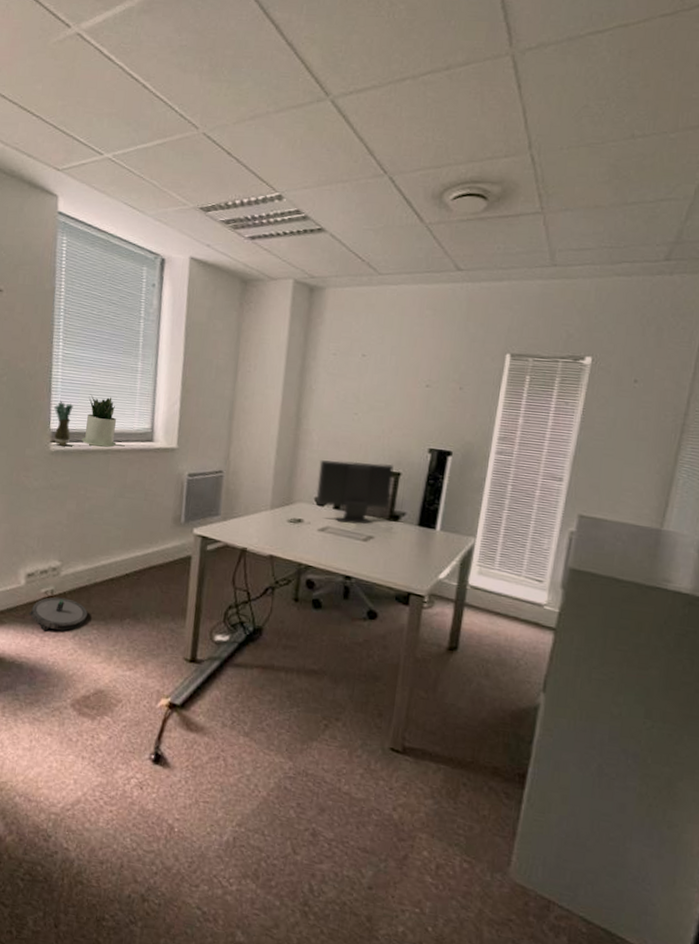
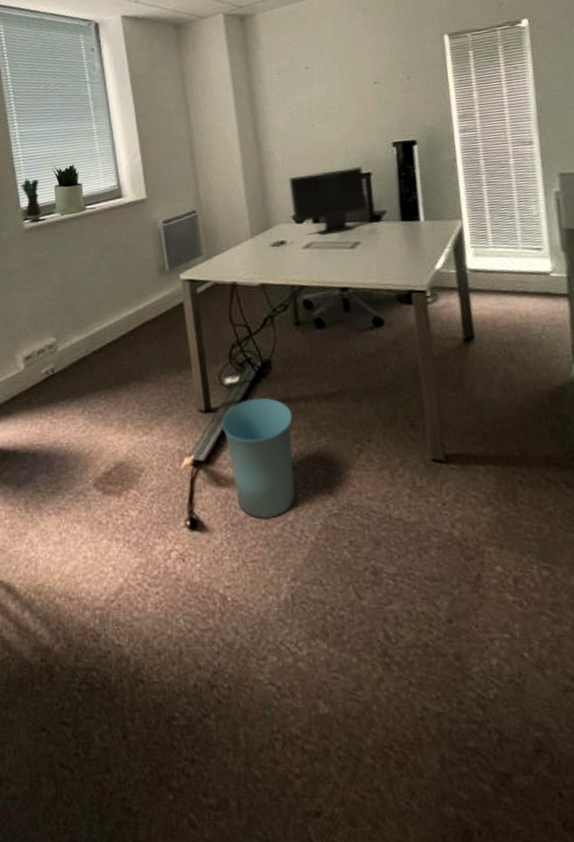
robot vacuum: present [29,597,88,630] -> none [33,373,92,412]
waste bin: none [202,658,272,769] -> present [221,397,296,519]

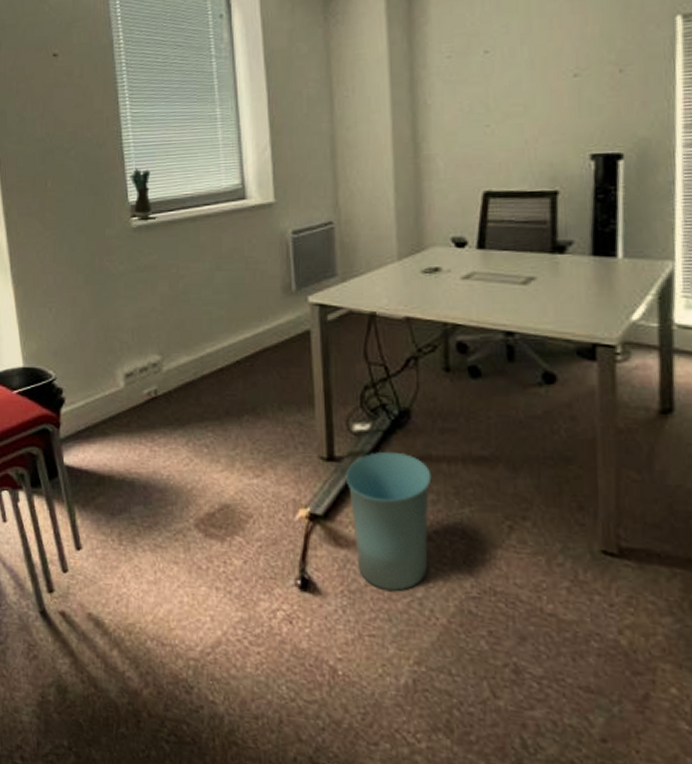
planter: present [52,164,88,215] -> none [164,155,205,215]
computer monitor: present [288,165,367,236] -> none [451,181,550,266]

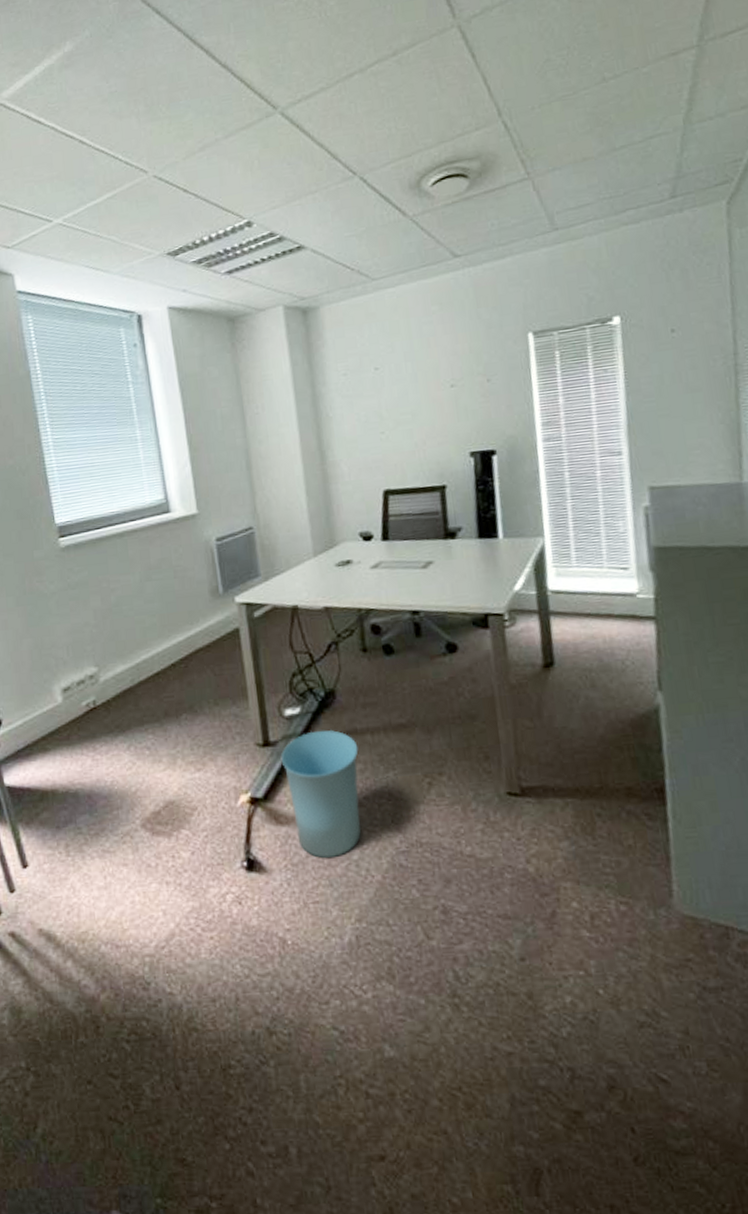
vase: present [130,166,153,220] -> none [55,489,80,540]

